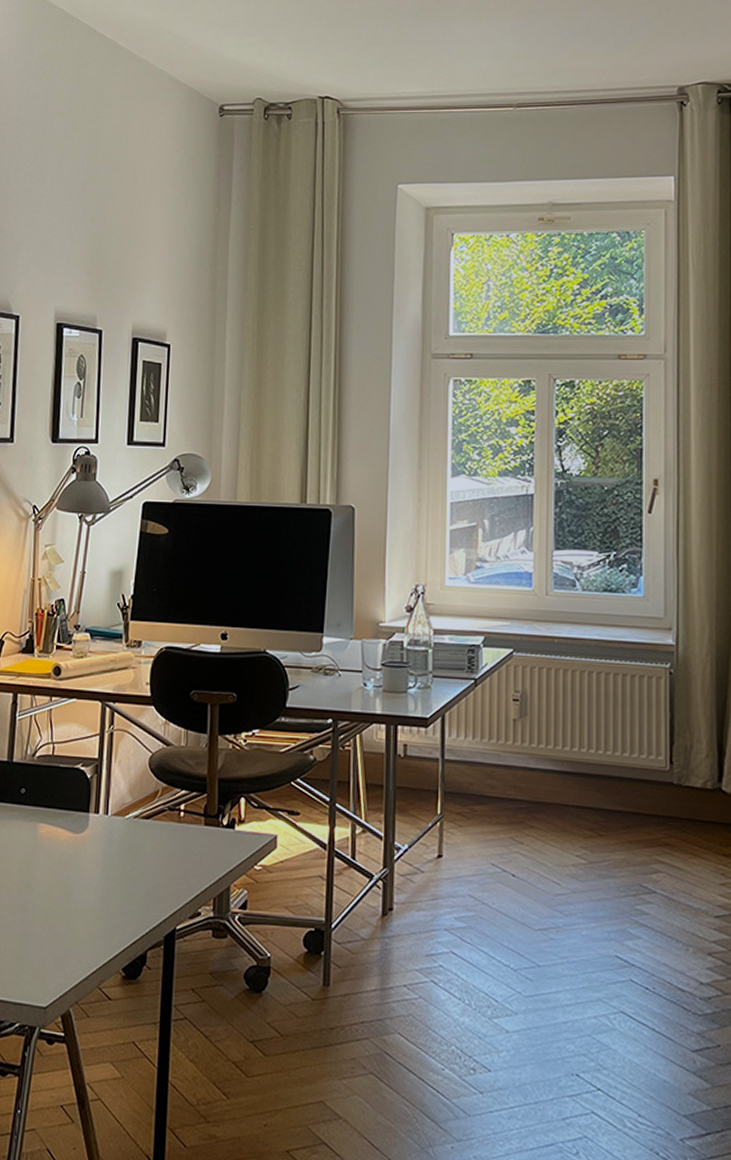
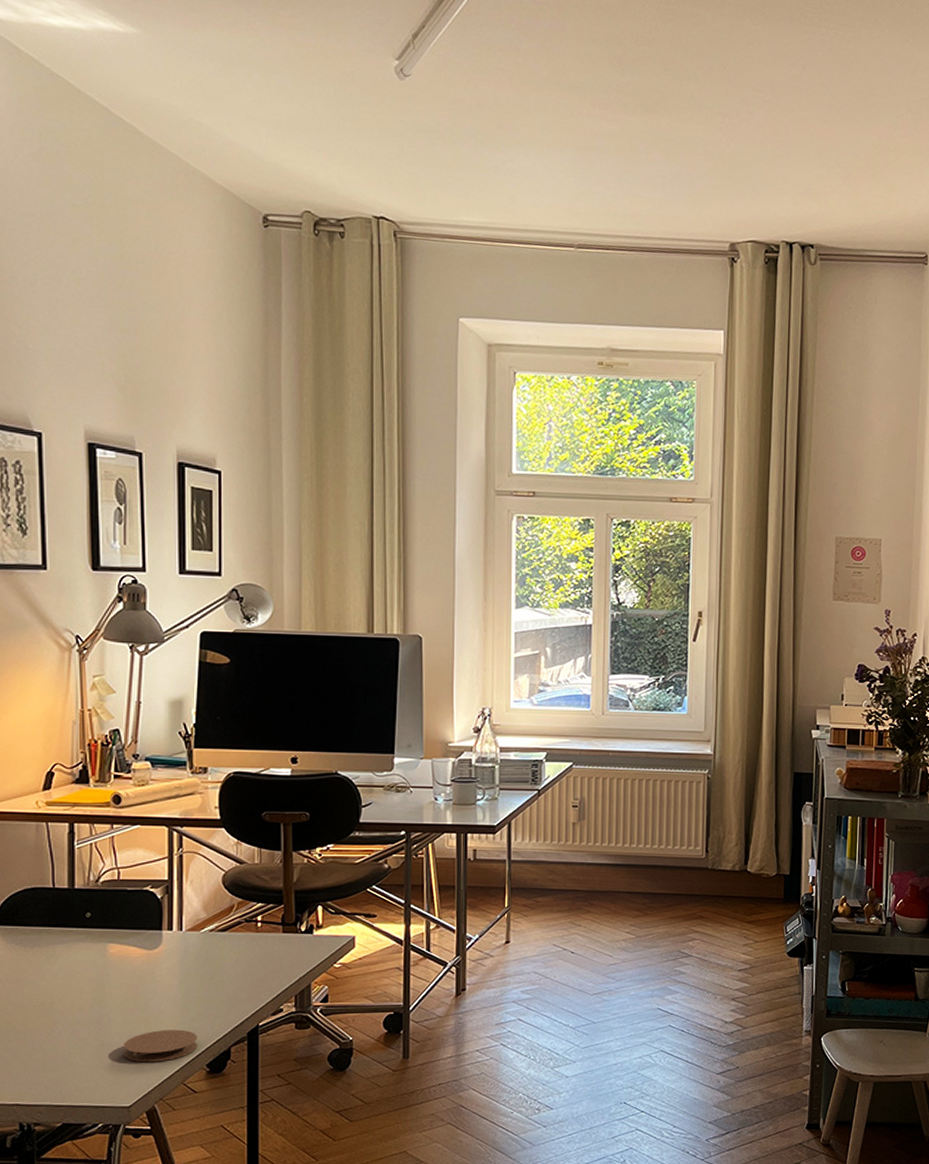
coaster: none [44,923,115,960] -> present [123,1029,197,1063]

